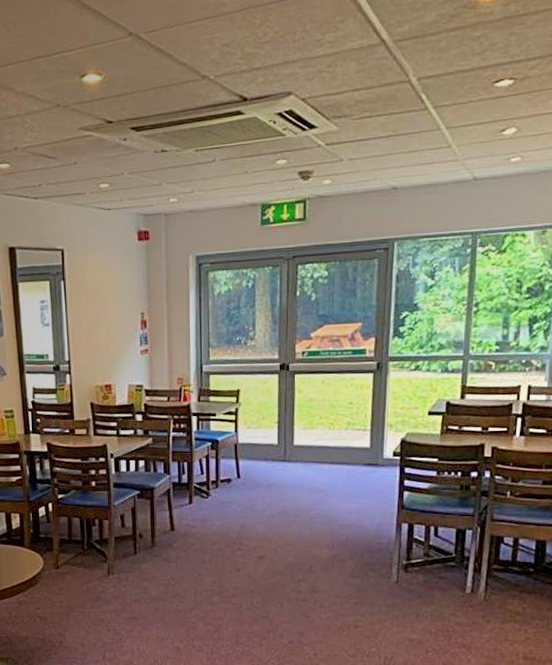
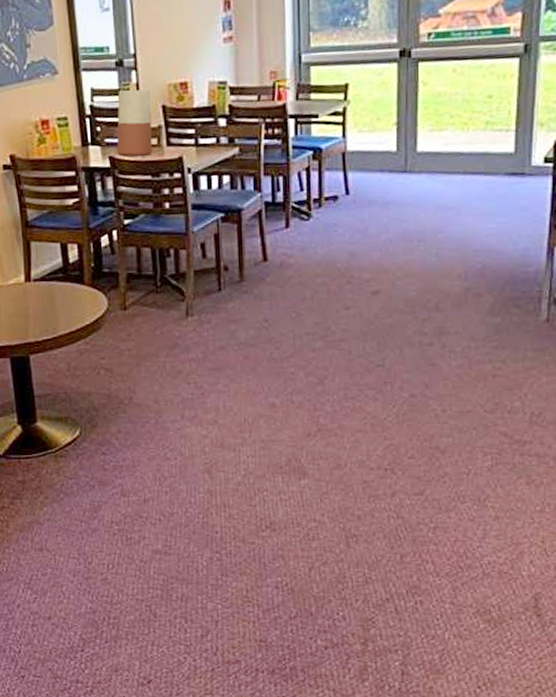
vase: none [53,389,82,443] -> present [117,89,153,157]

